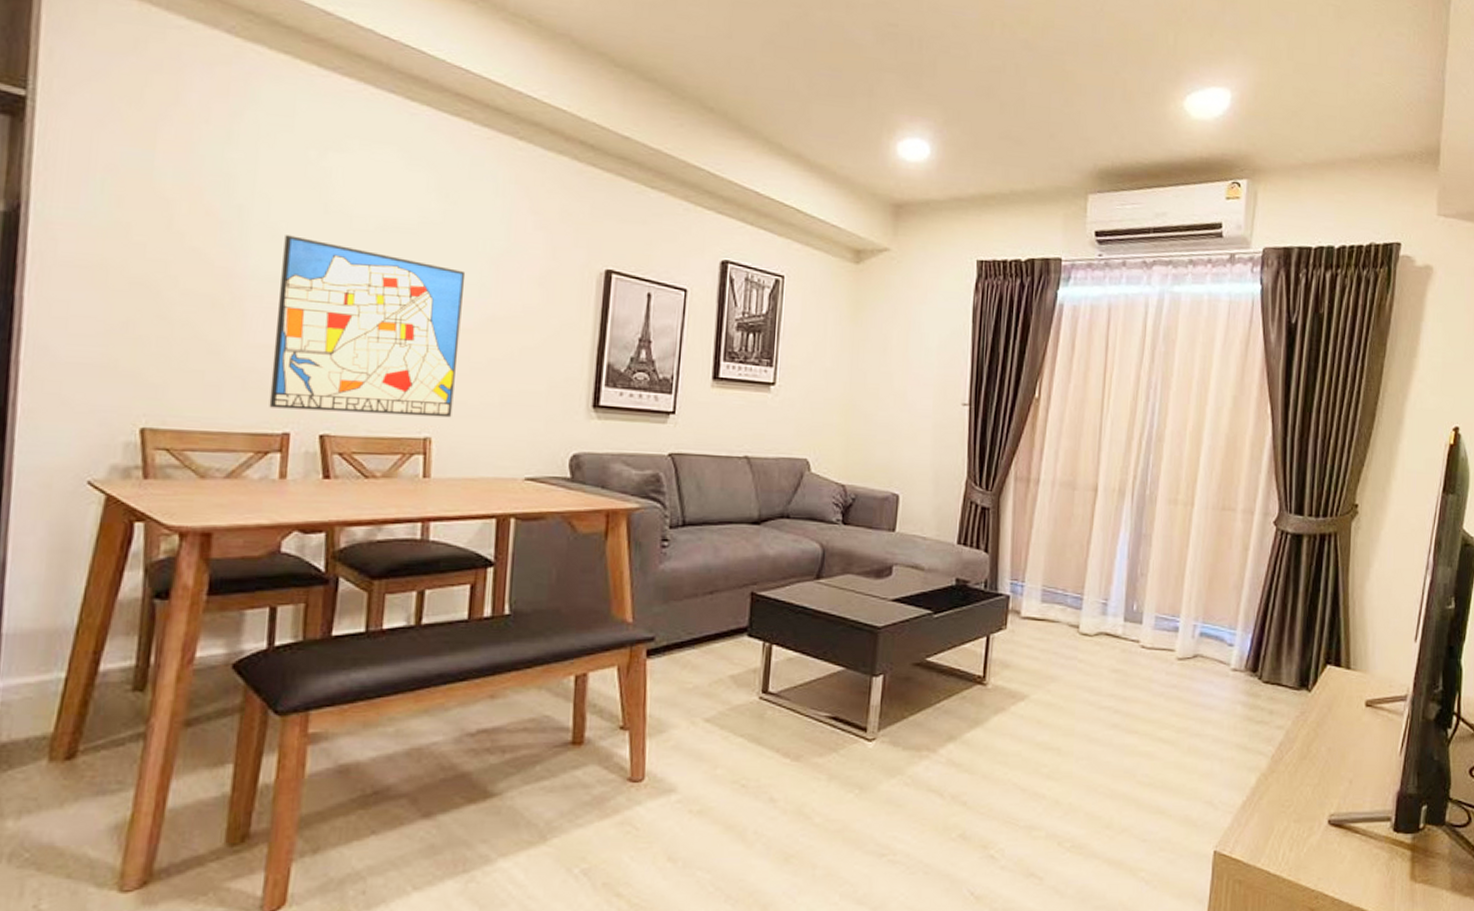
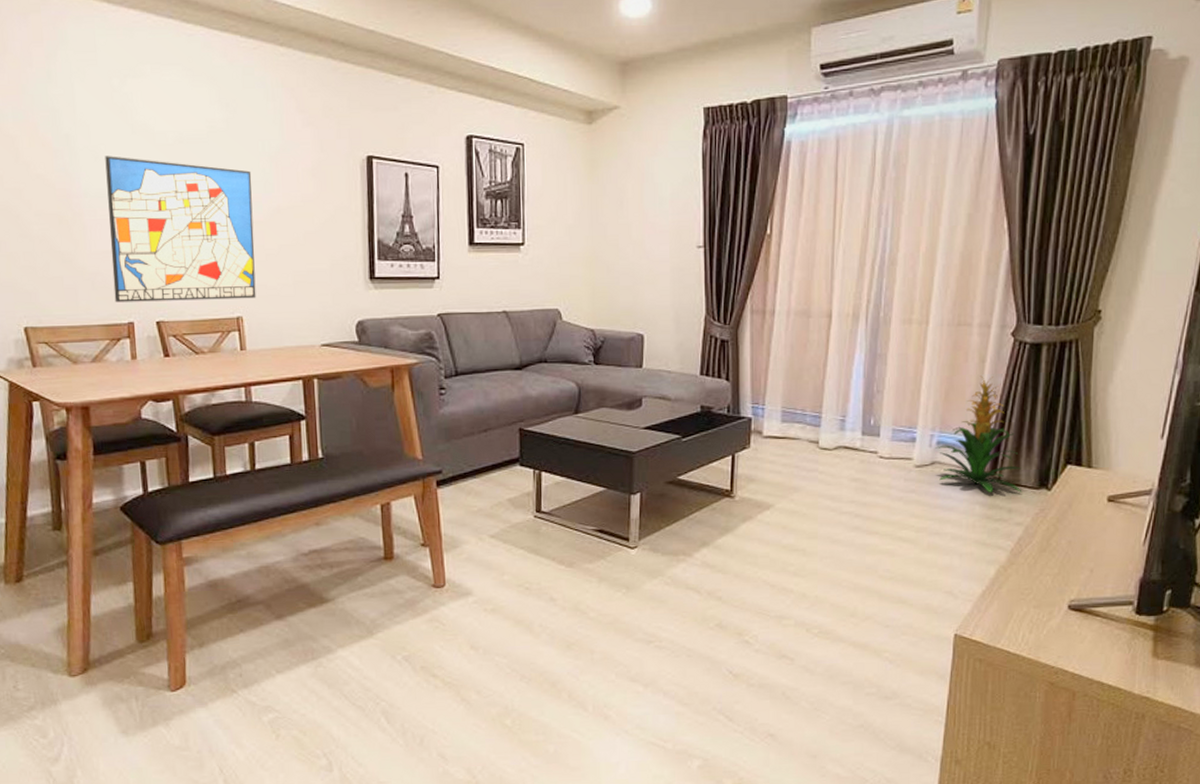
indoor plant: none [1198,564,1283,693] -> present [935,376,1022,493]

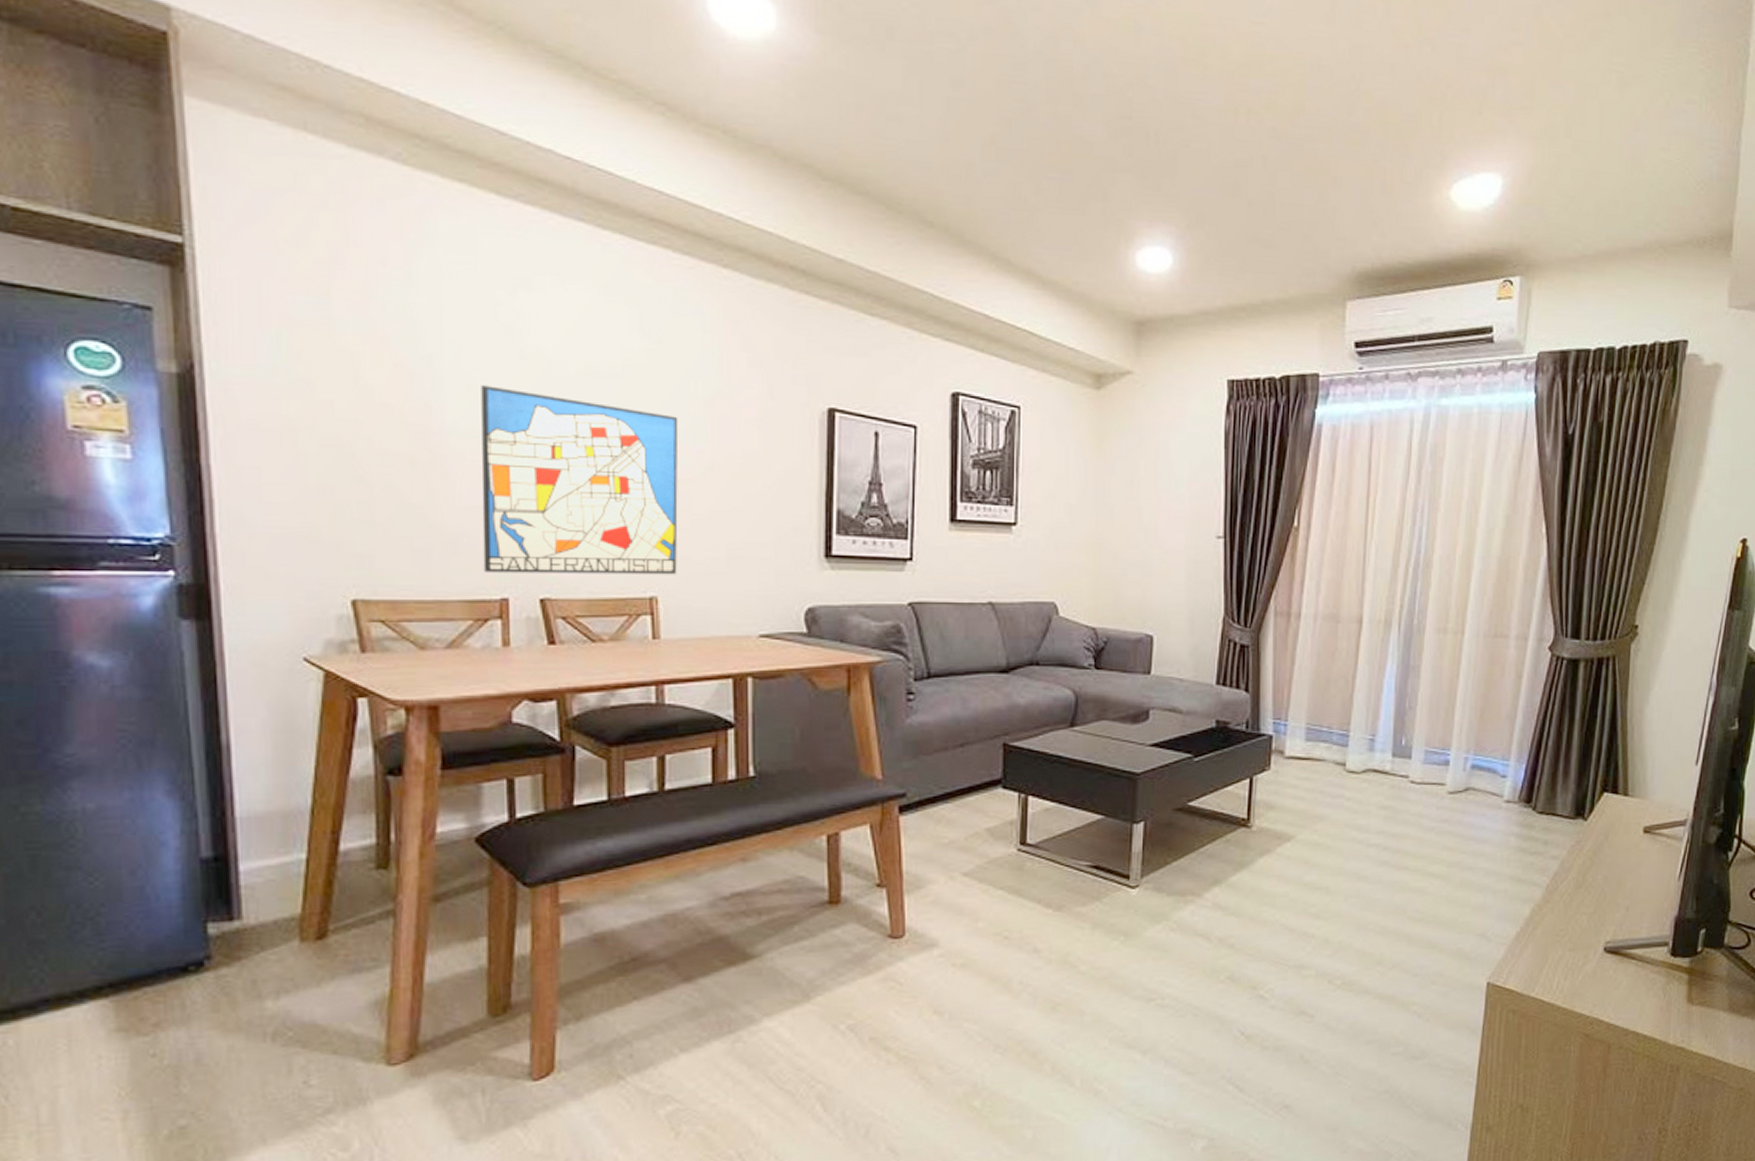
indoor plant: present [935,376,1022,493] -> none [1469,693,1559,823]

